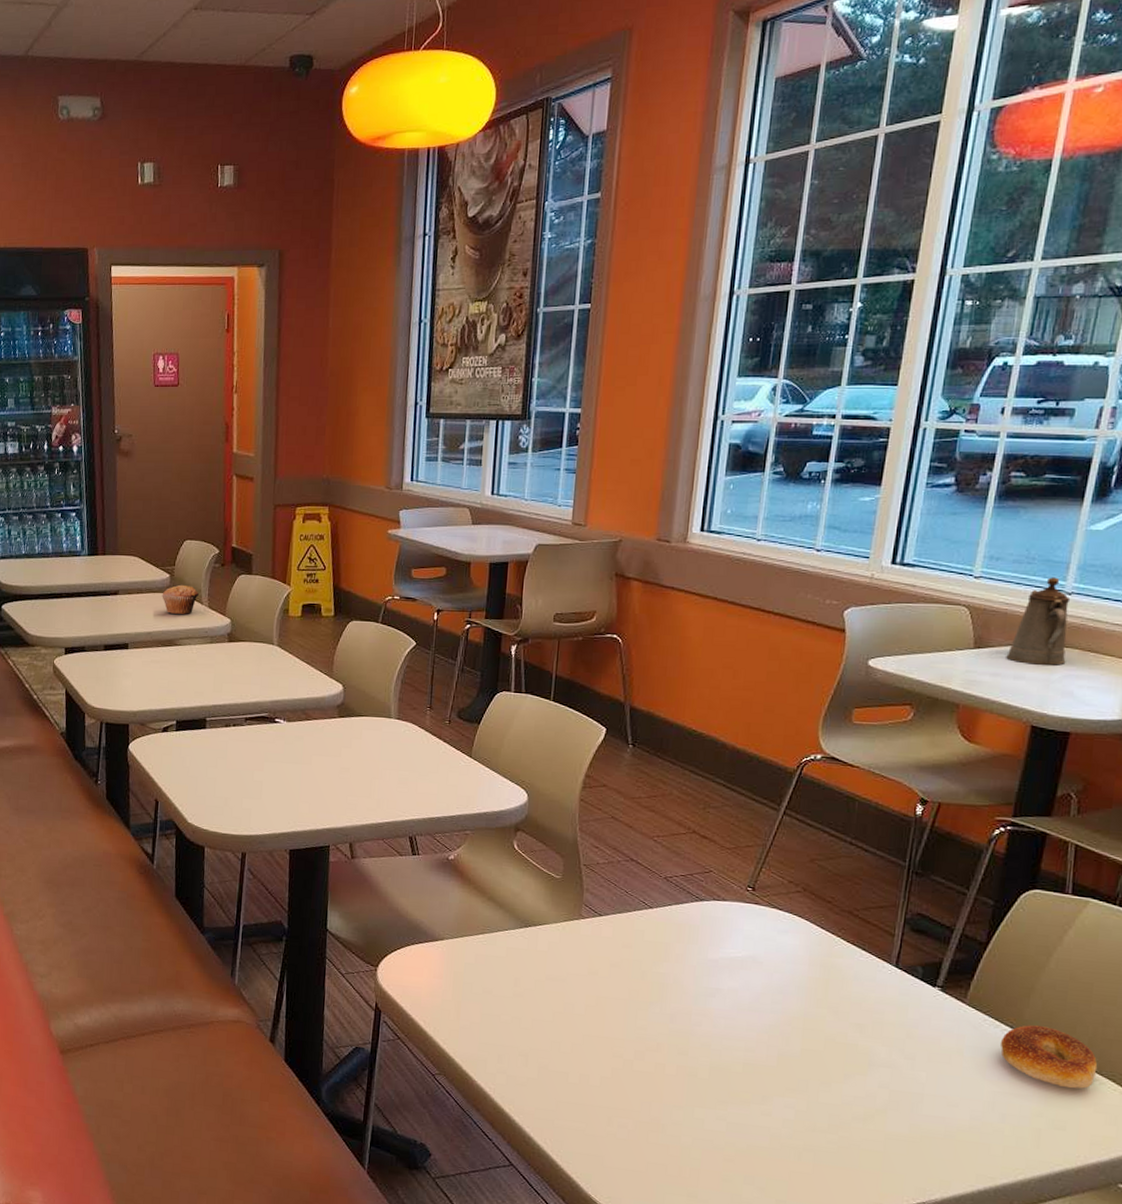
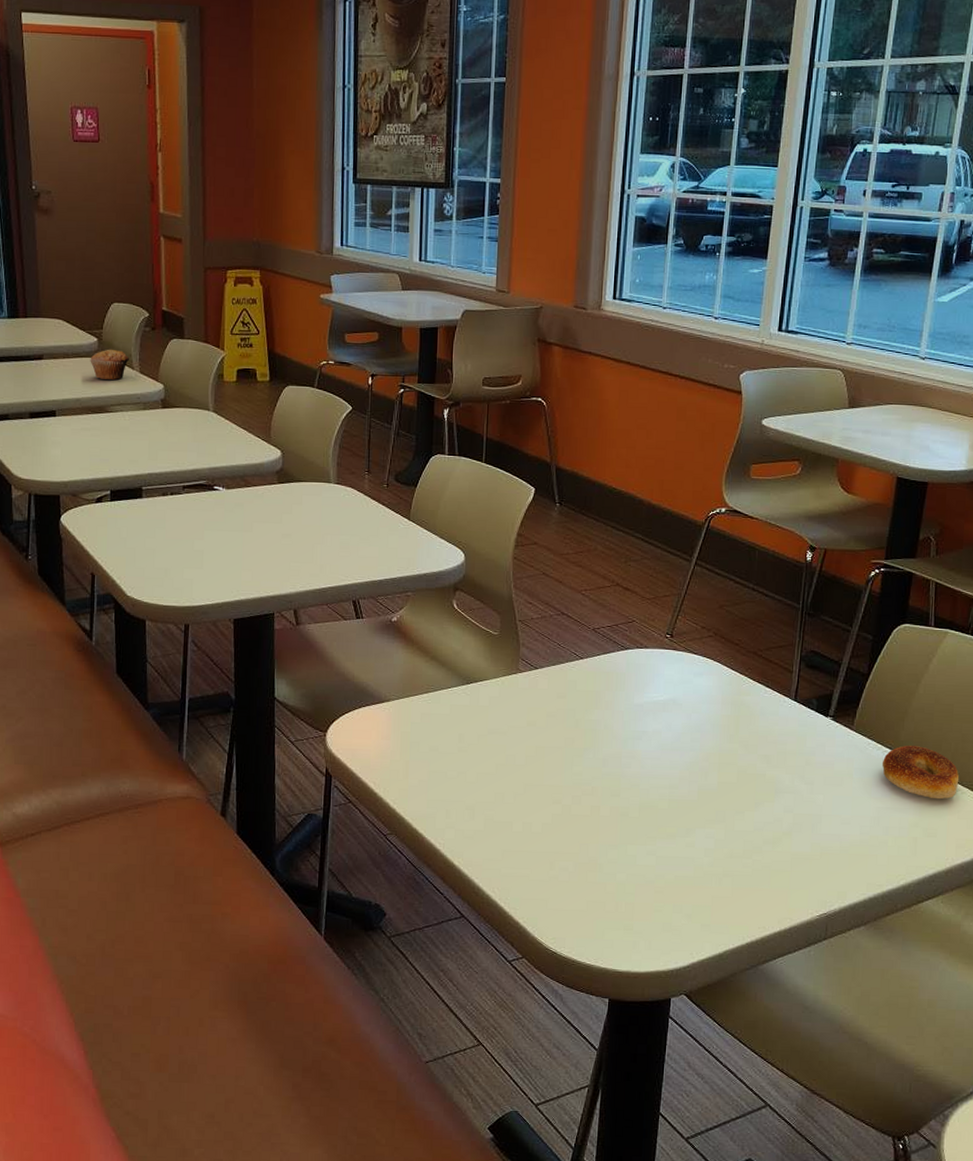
coffee pot: present [1006,577,1071,665] -> none [875,343,924,423]

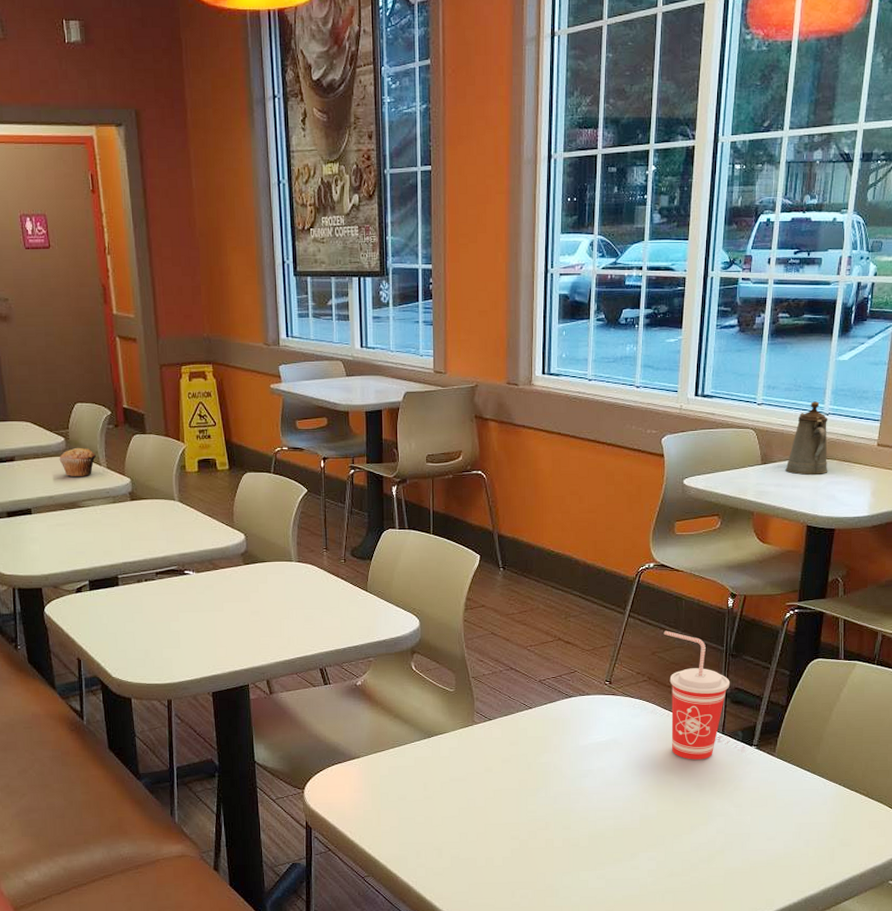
beverage cup: none [733,582,806,728] -> present [663,630,730,760]
coffee pot: none [875,343,924,423] -> present [785,401,828,475]
bagel: present [881,745,960,800] -> none [801,767,870,813]

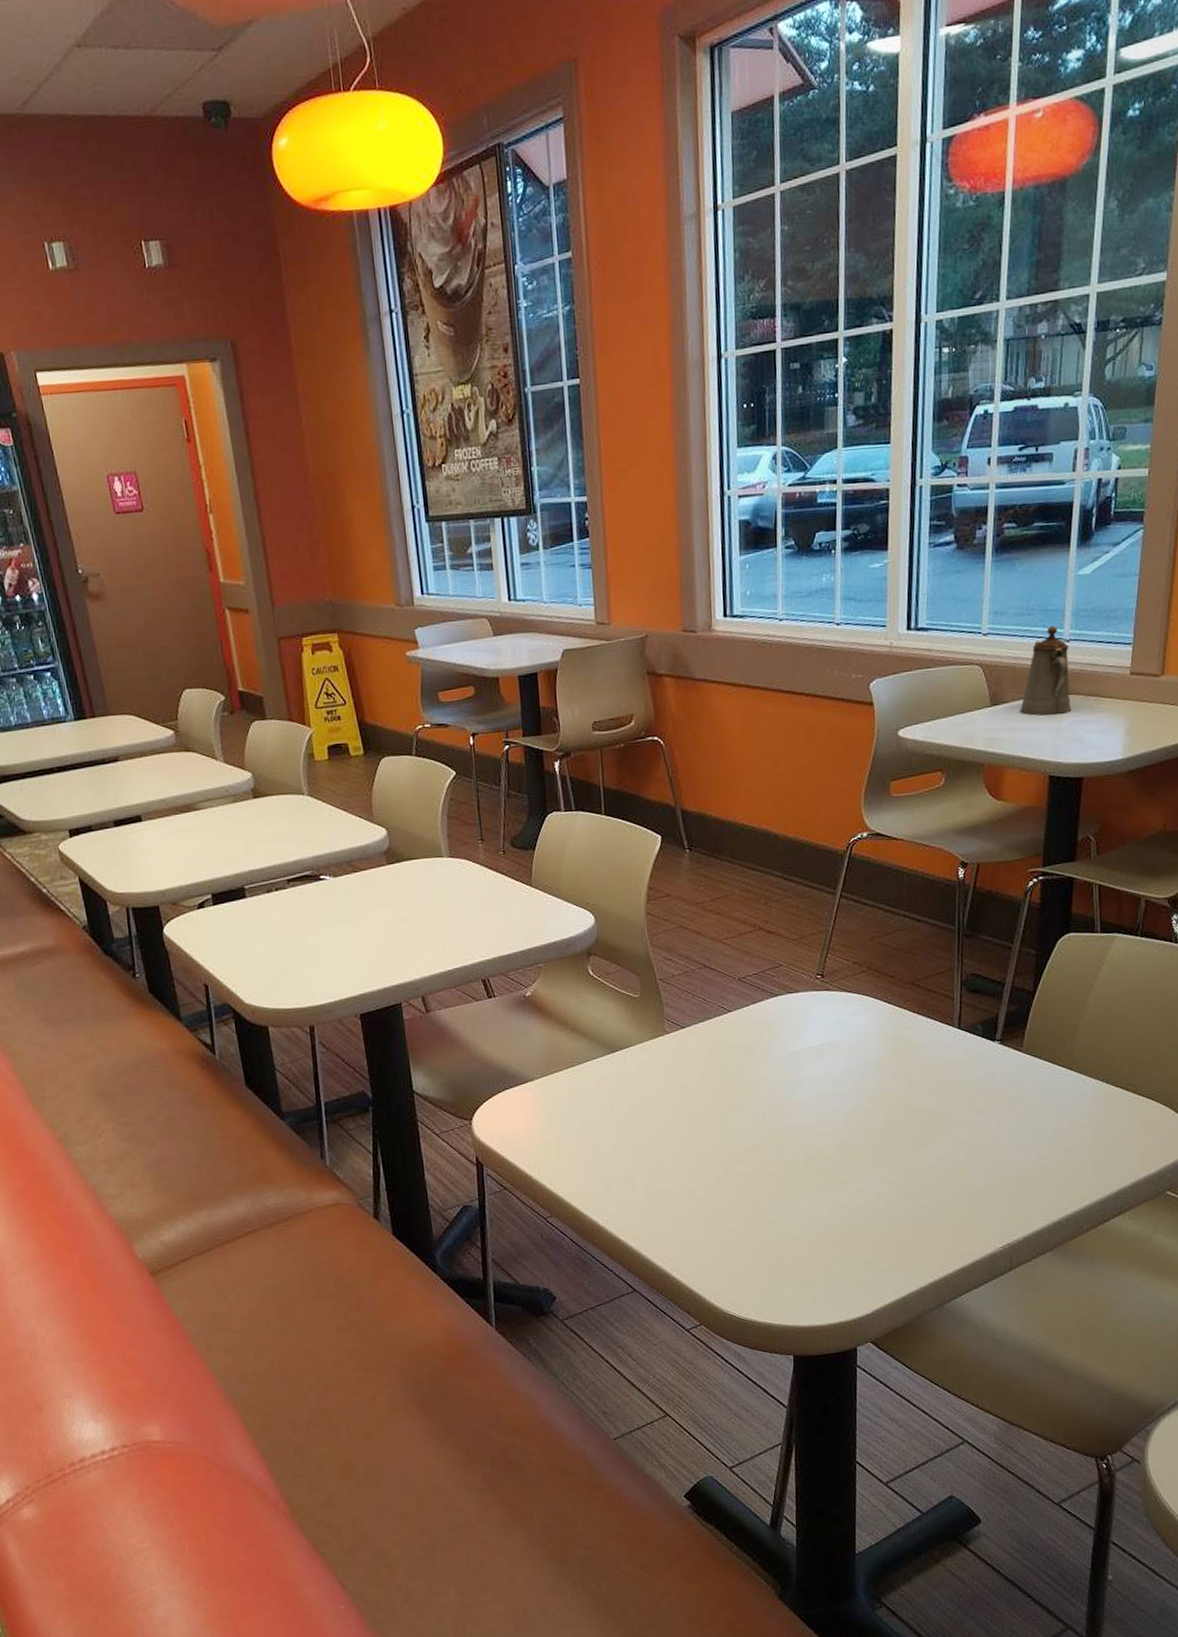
muffin: present [59,447,96,476] -> none [169,740,211,775]
beverage cup: present [663,630,730,760] -> none [883,910,965,1062]

